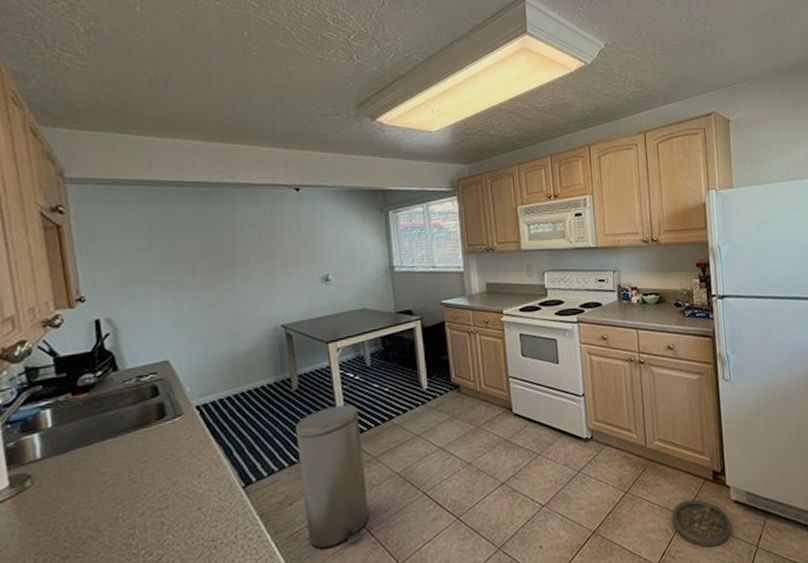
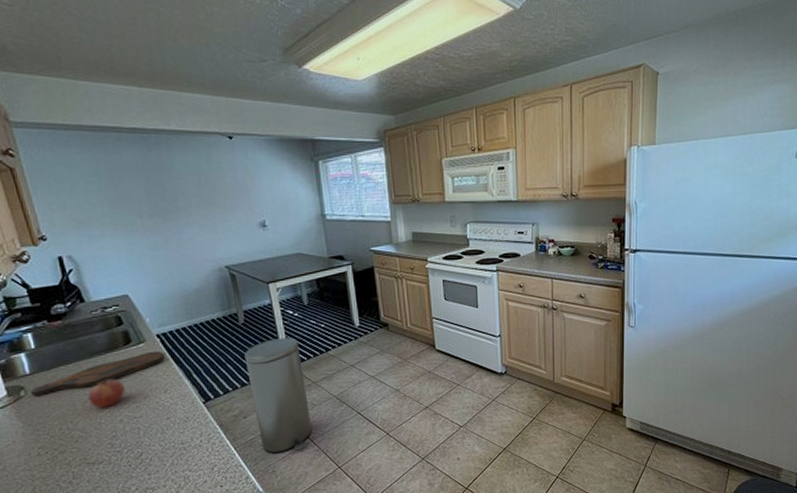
cutting board: none [38,425,203,487] -> present [31,351,165,397]
fruit: none [105,461,152,499] -> present [87,378,125,409]
pet bowl: present [672,499,731,548] -> none [573,426,624,465]

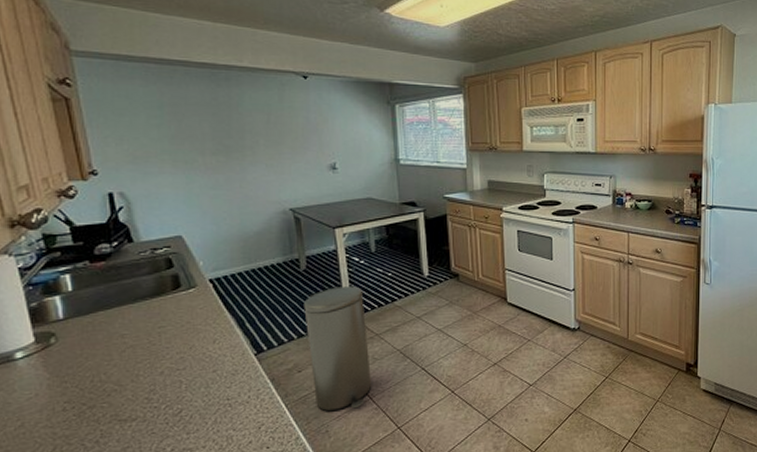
cutting board: present [31,351,165,397] -> none [63,297,216,344]
fruit: present [87,378,125,409] -> none [126,326,169,359]

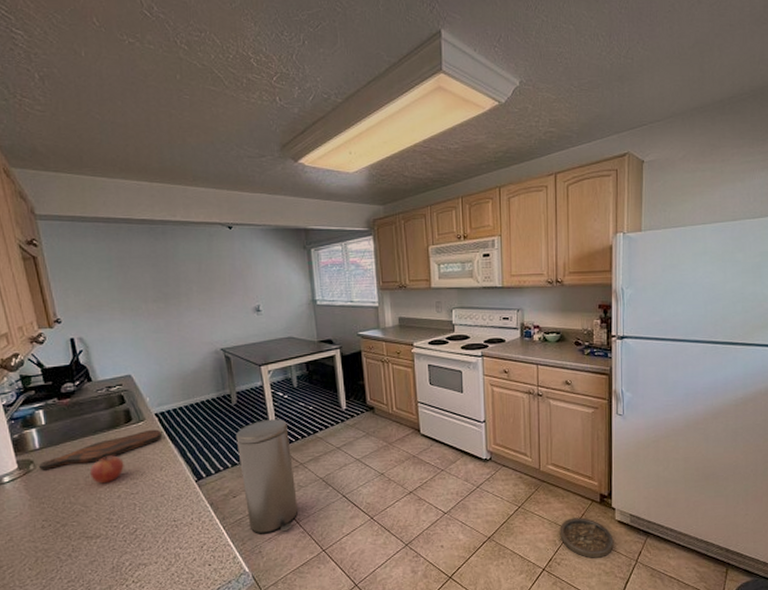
cutting board: none [63,297,216,344] -> present [39,429,162,470]
fruit: none [126,326,169,359] -> present [89,455,124,484]
pet bowl: none [646,387,698,428] -> present [560,517,614,558]

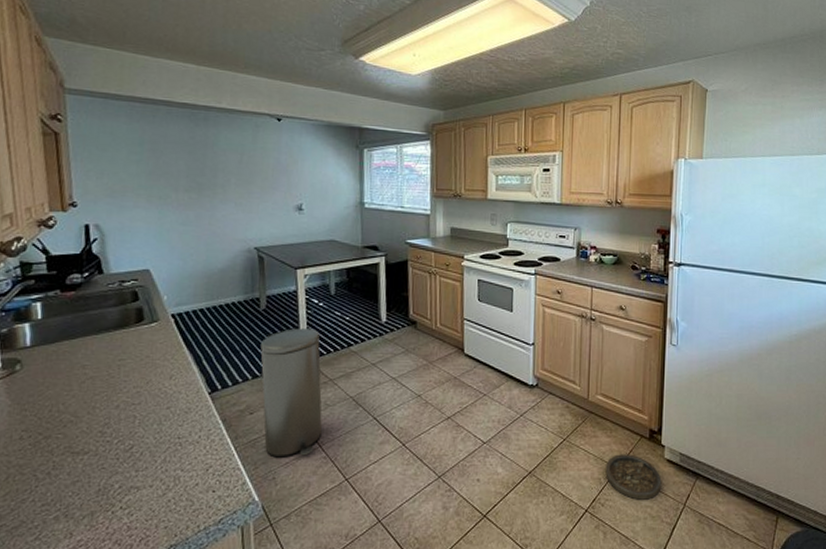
cutting board: present [39,429,162,470] -> none [27,332,176,372]
fruit: present [89,455,124,484] -> none [86,359,128,391]

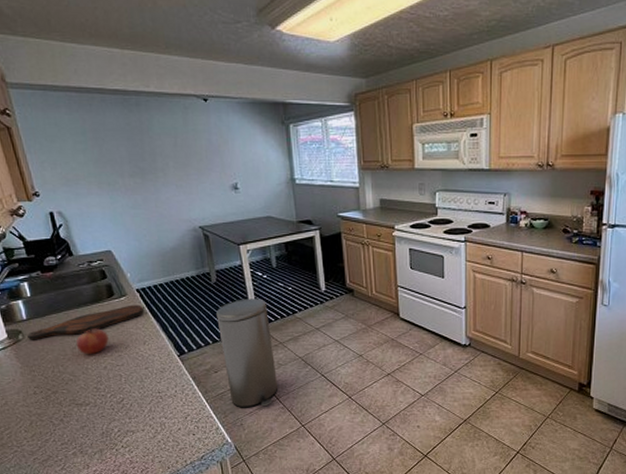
cutting board: none [27,332,176,372] -> present [27,305,144,340]
fruit: none [86,359,128,391] -> present [76,328,109,355]
pet bowl: present [605,454,662,500] -> none [536,405,590,444]

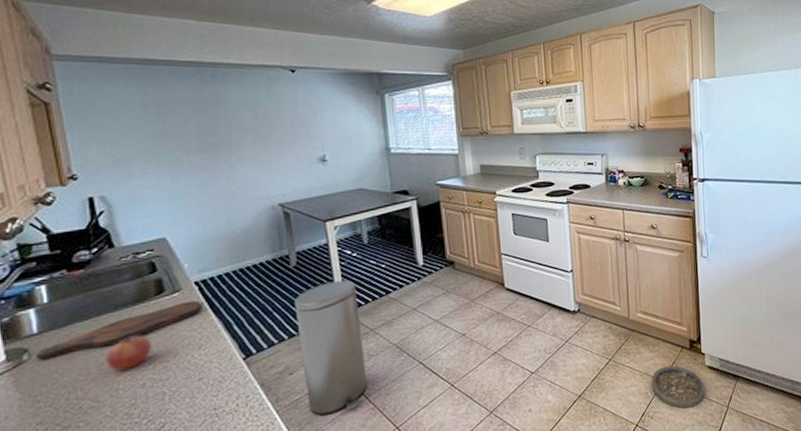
pet bowl: none [536,405,590,444] -> present [651,365,705,409]

